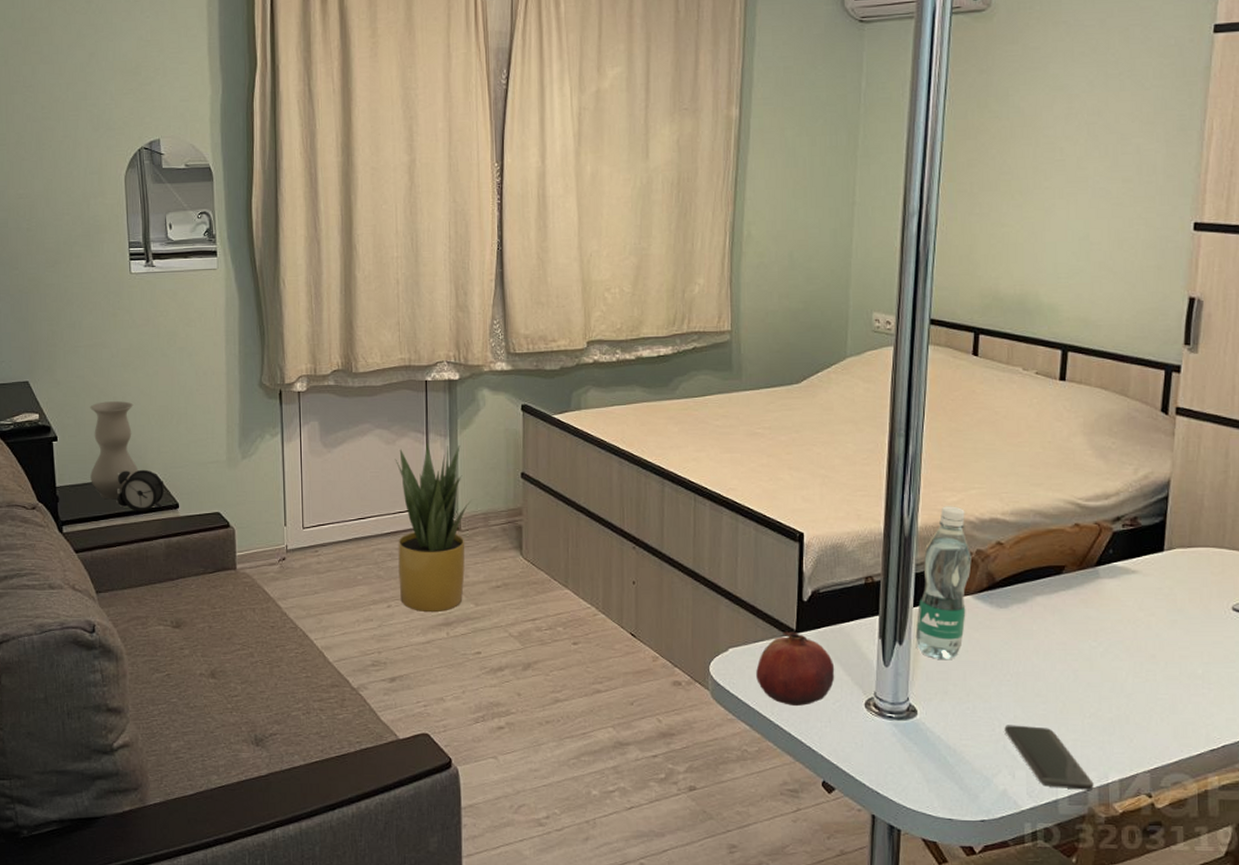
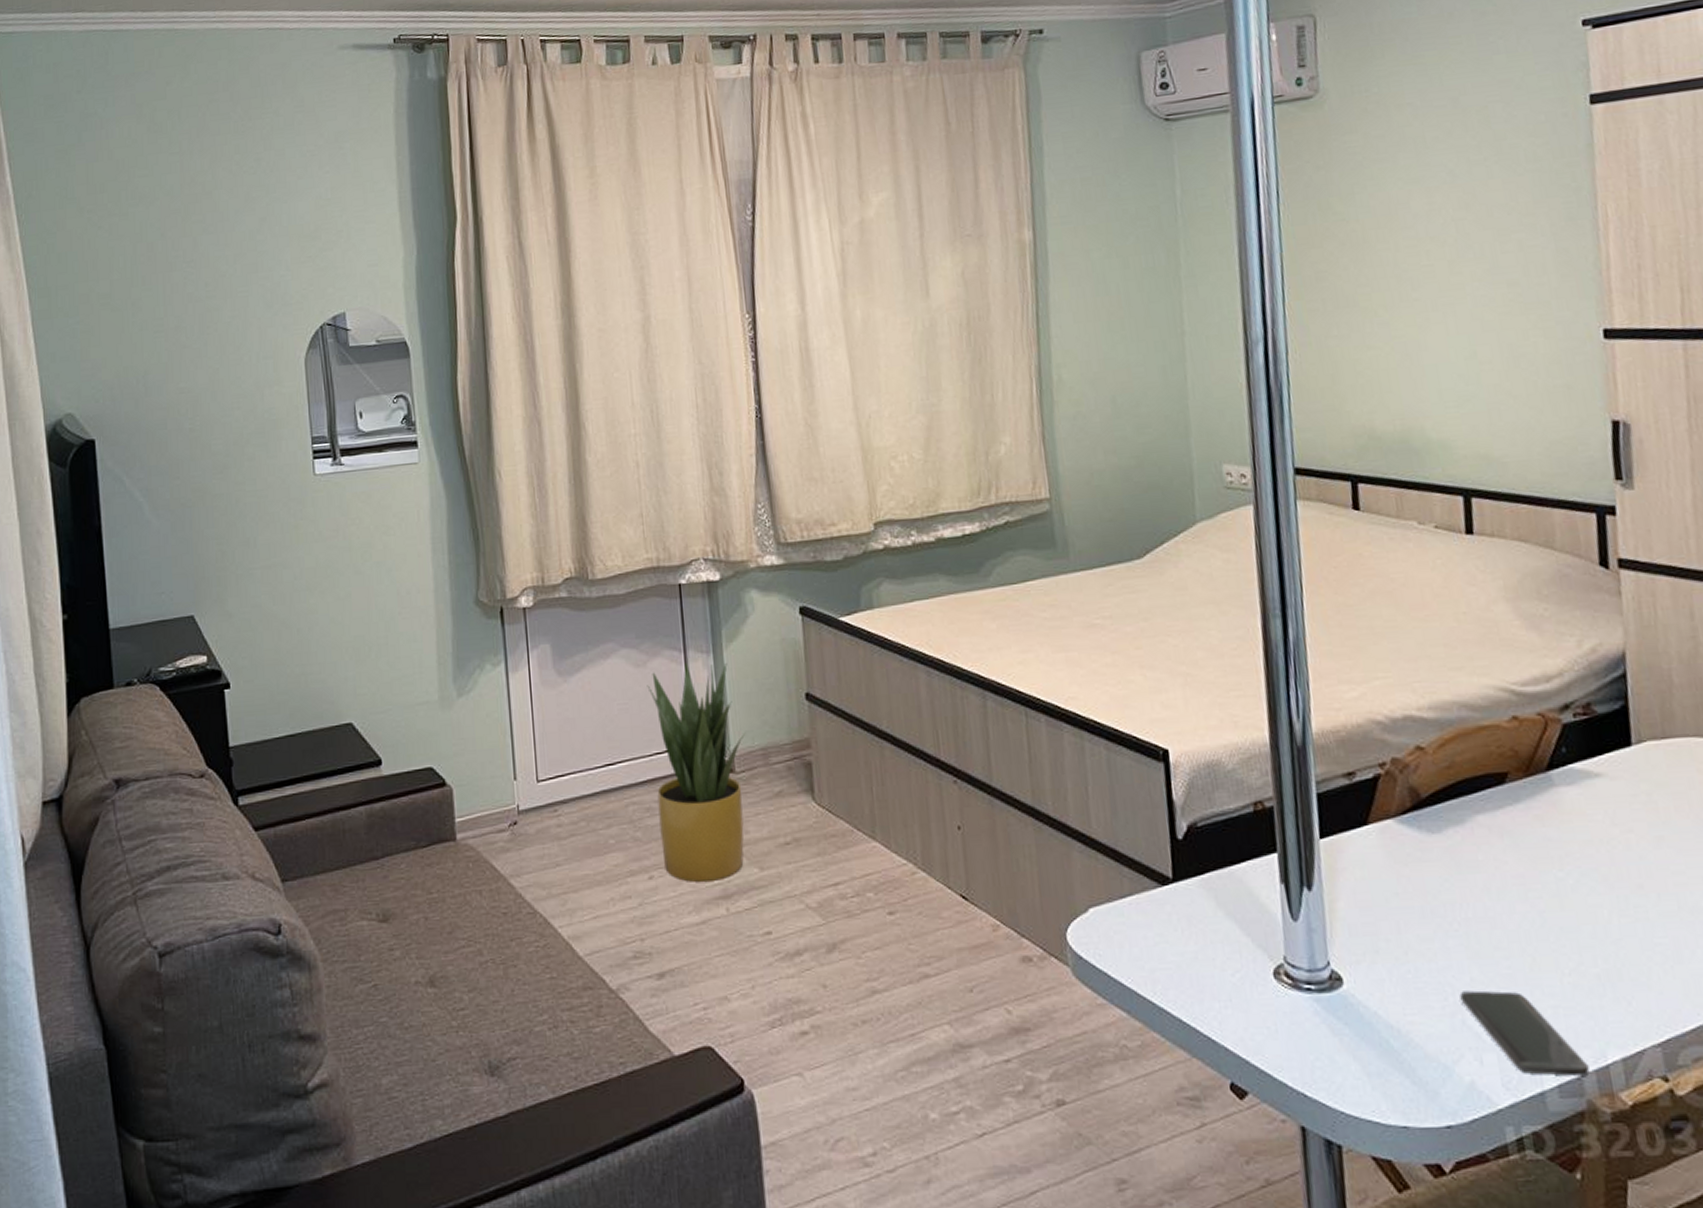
vase: present [90,401,139,500] -> none [269,633,331,760]
alarm clock: present [116,469,165,513] -> none [304,717,364,774]
fruit: present [756,631,835,706] -> none [1127,880,1231,981]
bottle: present [915,506,973,660] -> none [1325,702,1390,908]

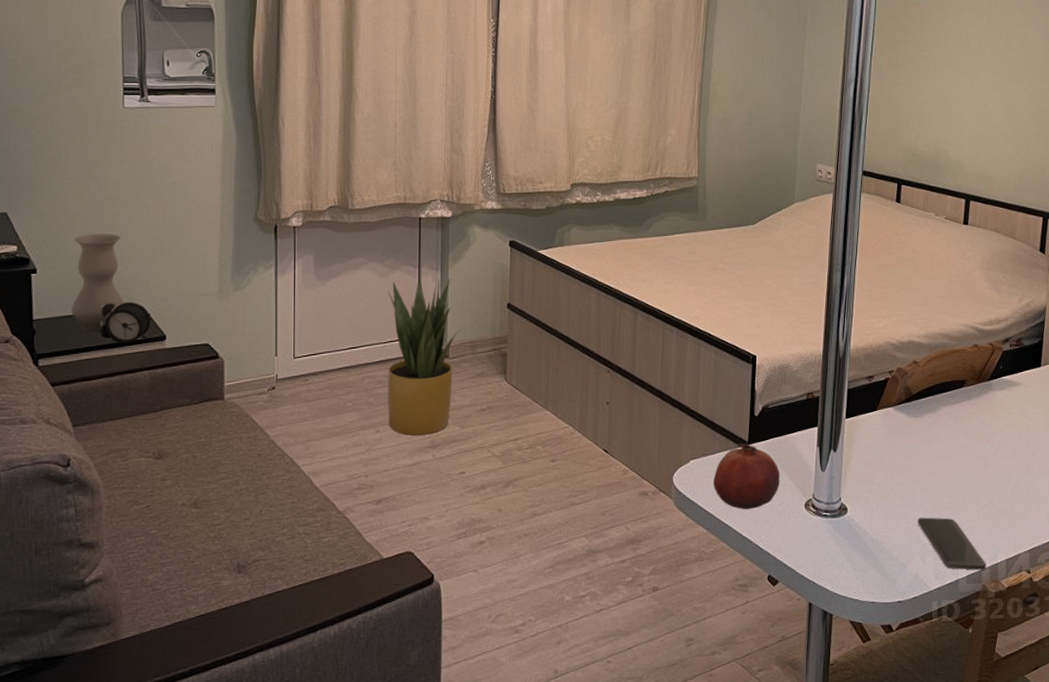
vase: none [269,633,331,760] -> present [71,234,124,332]
alarm clock: none [304,717,364,774] -> present [99,301,151,345]
fruit: none [1127,880,1231,981] -> present [713,443,780,509]

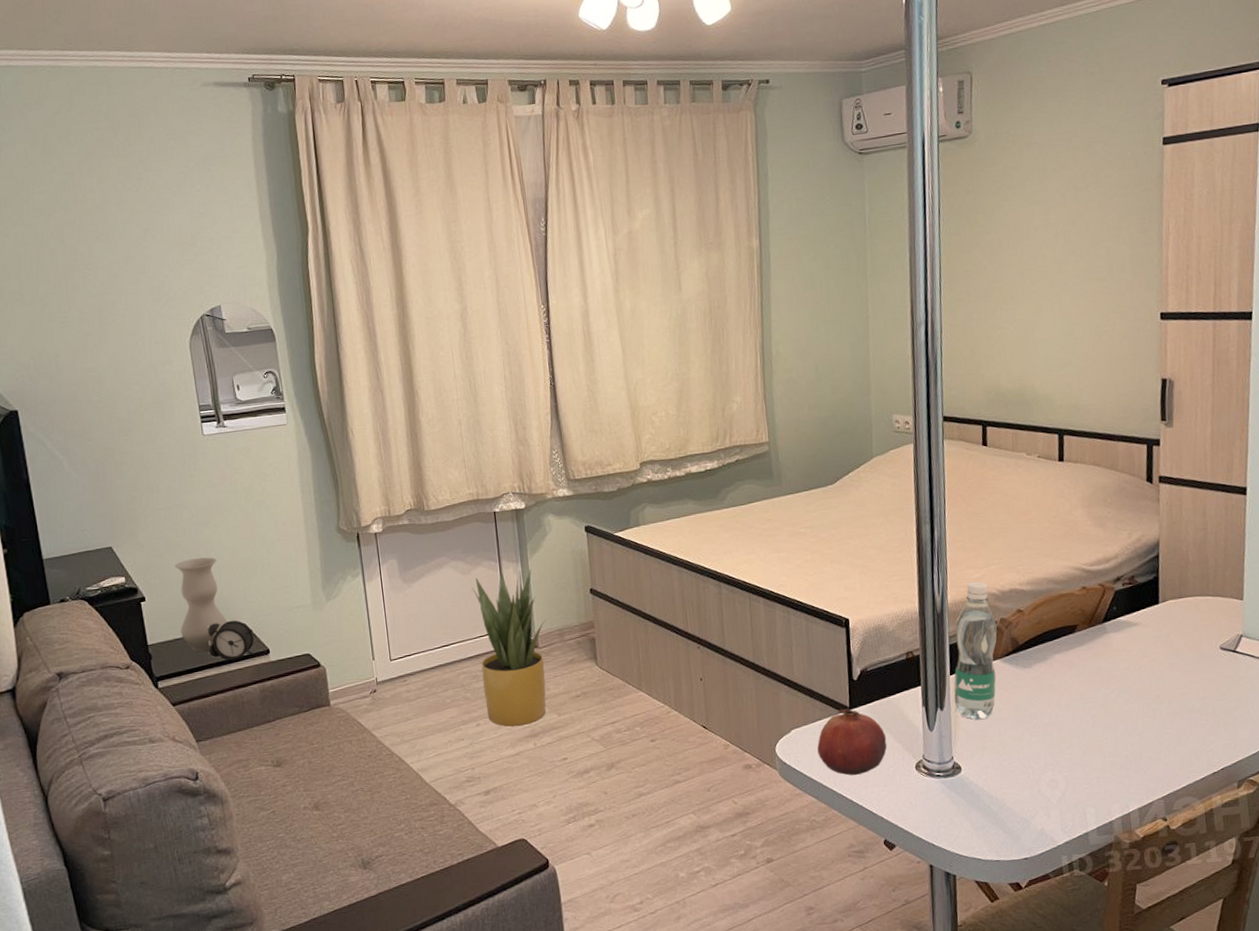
bottle: none [847,331,894,464] -> present [954,581,998,720]
smartphone: present [917,517,986,570] -> none [1037,769,1118,822]

